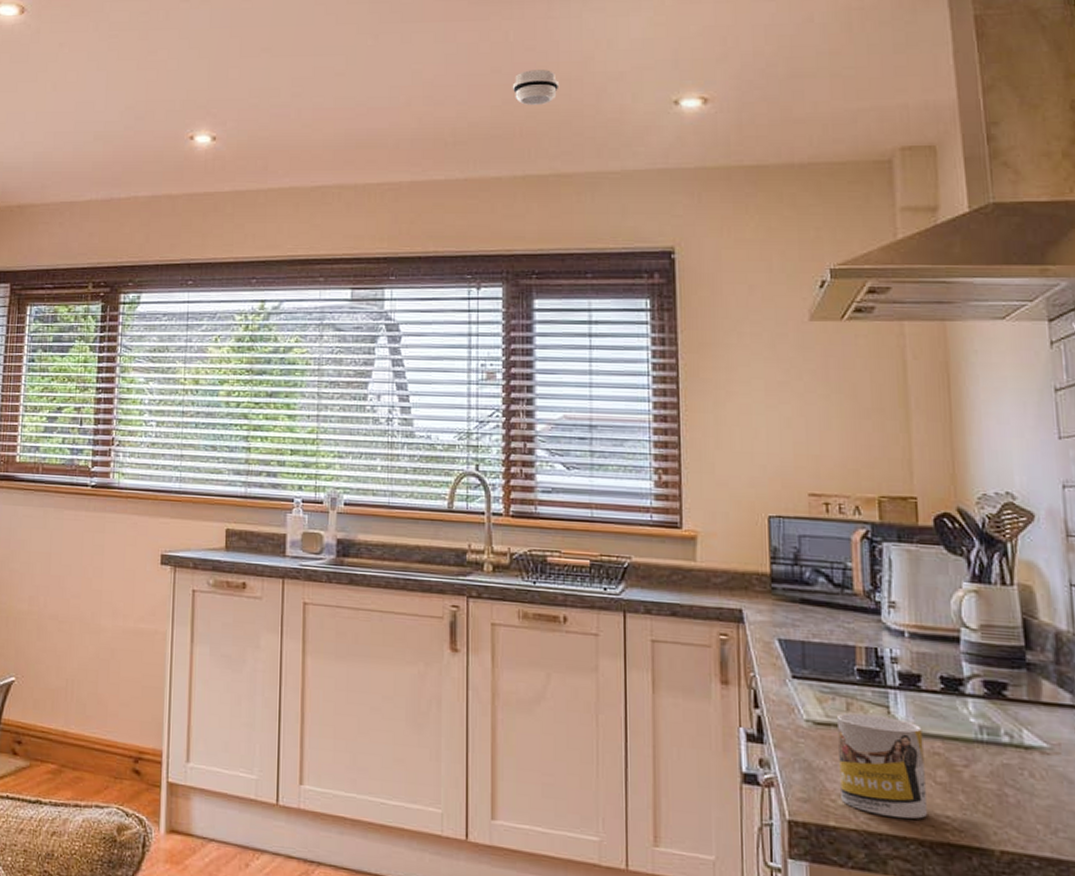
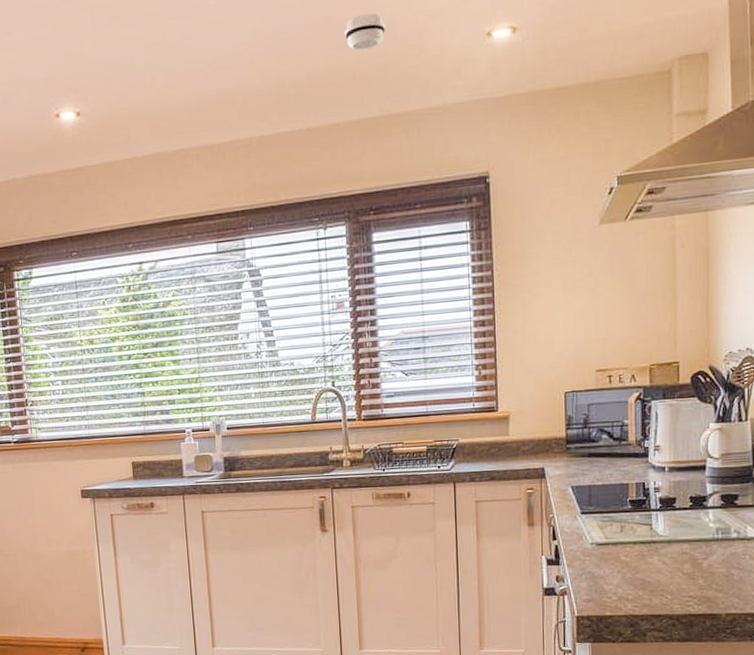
mug: present [836,713,927,819] -> none [613,532,676,603]

